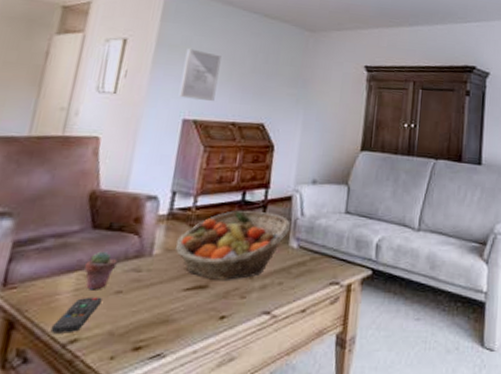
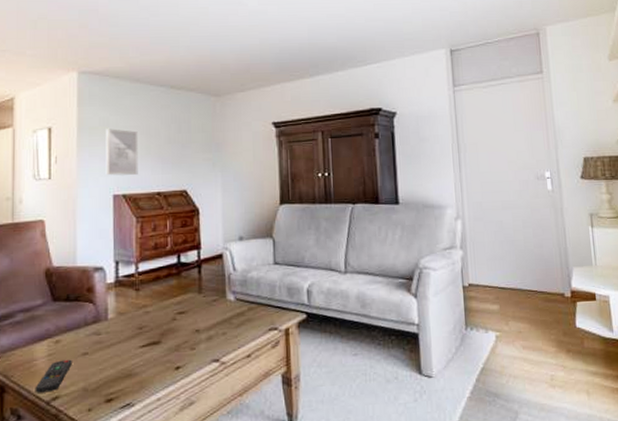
potted succulent: present [84,251,118,290] -> none [53,320,79,354]
fruit basket: present [175,210,291,280] -> none [126,271,226,336]

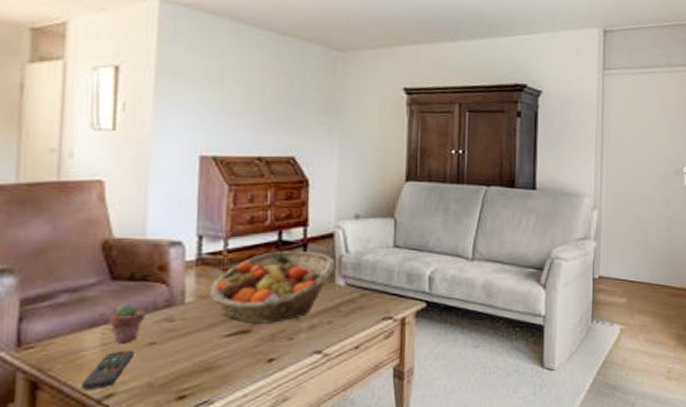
potted succulent: none [53,320,79,354] -> present [109,303,146,344]
wall art: present [105,129,138,176] -> none [191,75,237,134]
fruit basket: none [126,271,226,336] -> present [209,251,336,324]

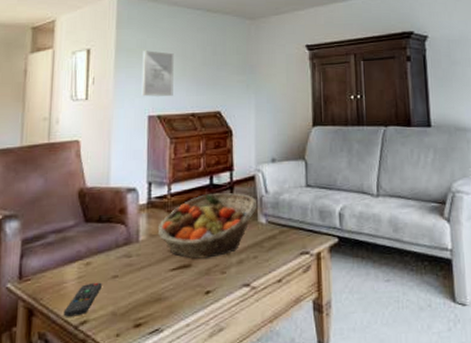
potted succulent: present [109,303,146,344] -> none [84,241,110,277]
wall art: none [191,75,237,134] -> present [141,50,174,97]

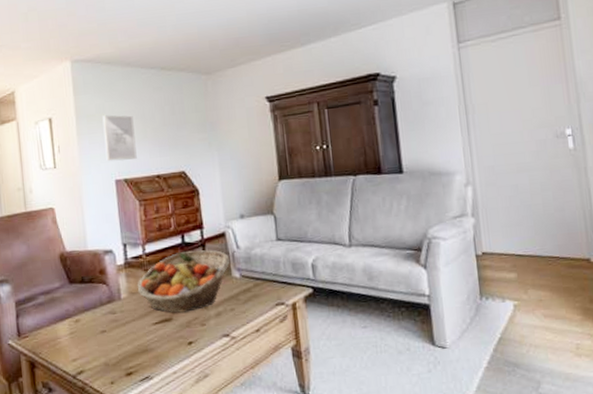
remote control: present [63,282,102,317] -> none [61,337,93,368]

